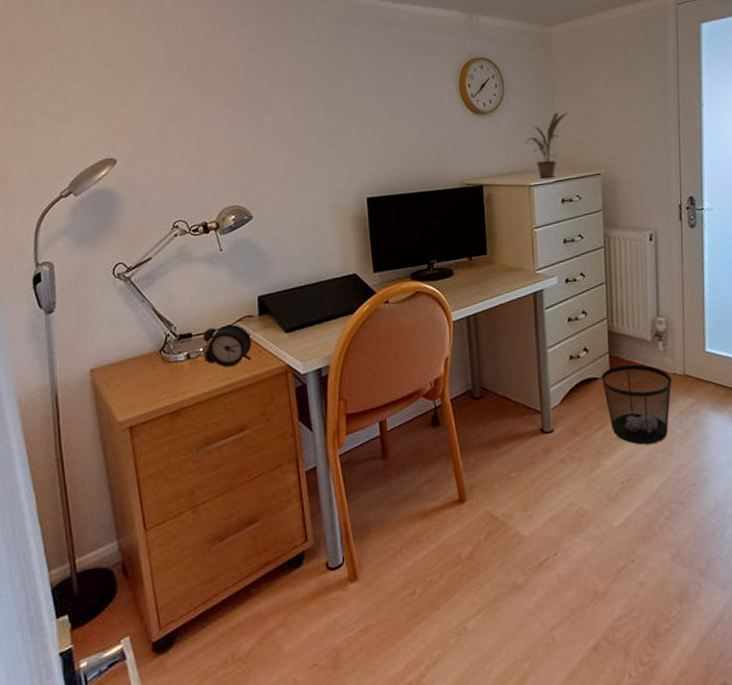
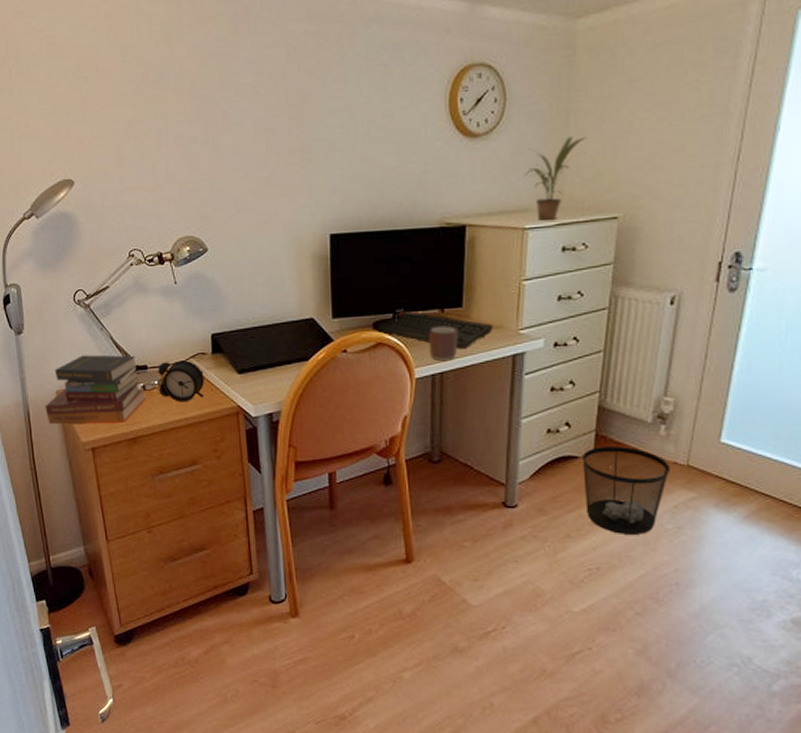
books: none [76,324,191,407] -> present [45,355,146,425]
computer keyboard: none [414,260,515,291] -> present [376,310,494,349]
mug: none [460,272,487,303] -> present [428,326,458,361]

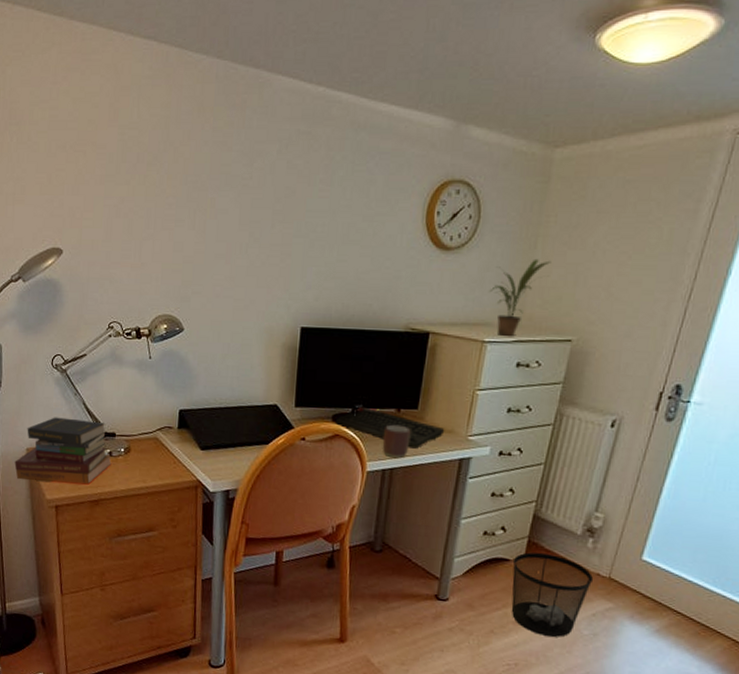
alarm clock: present [158,360,204,402] -> none [124,431,169,472]

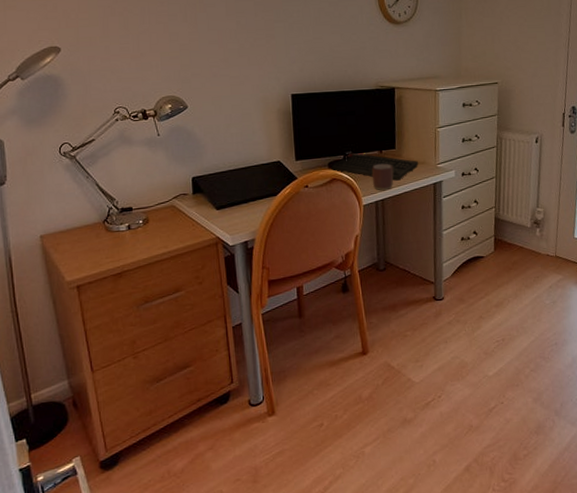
books: present [14,417,112,485] -> none [28,199,131,268]
potted plant: present [489,258,552,337] -> none [434,25,474,85]
waste bin: present [511,552,594,637] -> none [487,246,546,312]

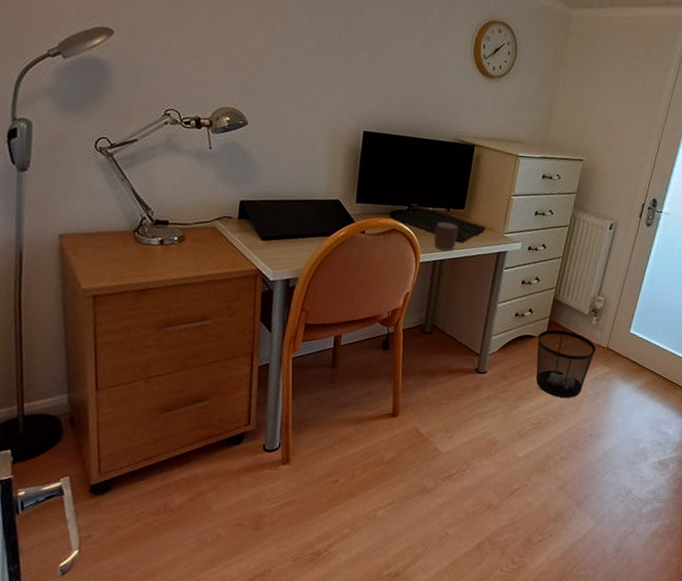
waste bin: none [487,246,546,312] -> present [536,329,597,398]

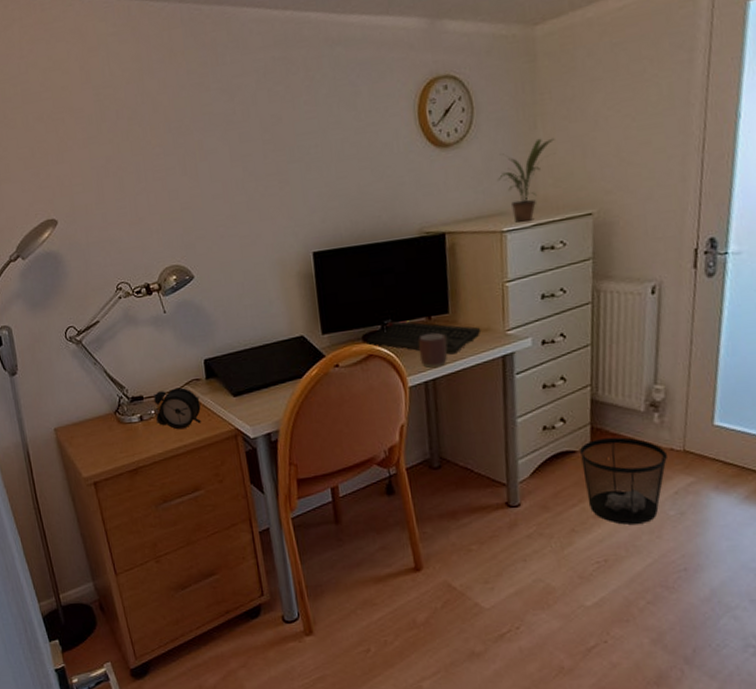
alarm clock: none [177,220,228,261] -> present [153,387,201,430]
potted plant: none [523,93,569,154] -> present [498,137,555,223]

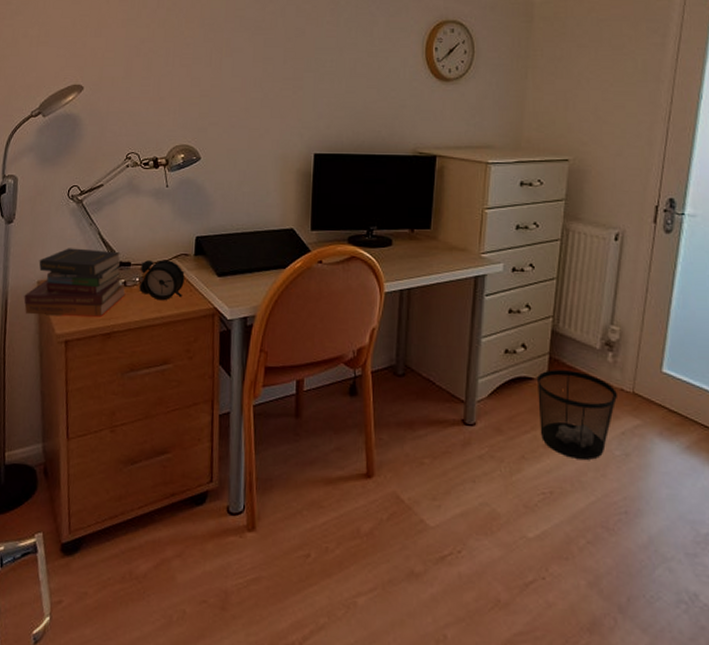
books: none [44,387,145,463] -> present [24,248,126,317]
computer keyboard: present [366,321,481,354] -> none [351,228,458,268]
mug: present [418,333,448,368] -> none [398,244,425,277]
potted plant: present [498,137,555,223] -> none [488,87,542,158]

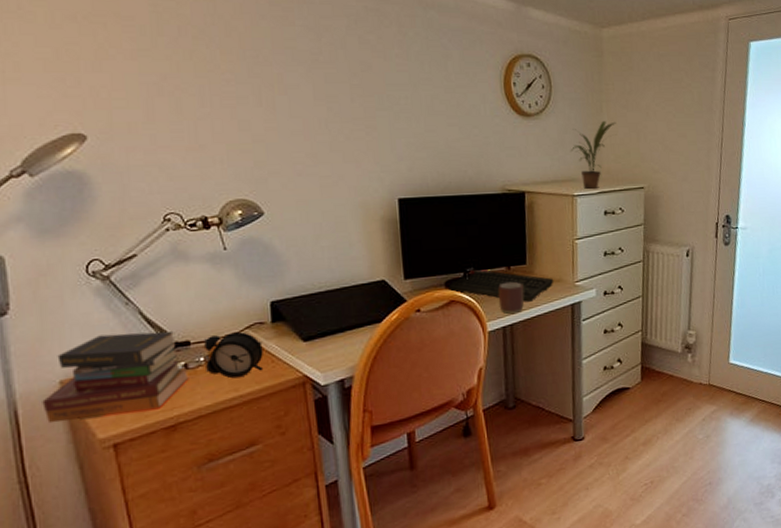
computer keyboard: none [351,228,458,268] -> present [448,269,554,302]
mug: none [398,244,425,277] -> present [498,282,525,314]
potted plant: none [488,87,542,158] -> present [570,120,616,190]
waste bin: present [537,369,618,460] -> none [633,374,698,450]

